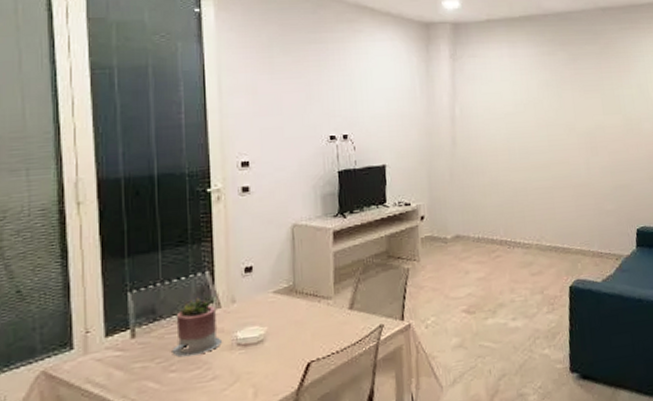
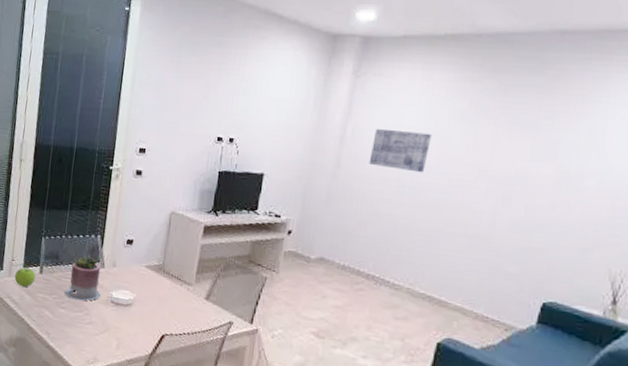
fruit: none [86,332,127,363] -> present [12,263,36,288]
wall art: none [480,103,528,140] -> present [369,128,432,173]

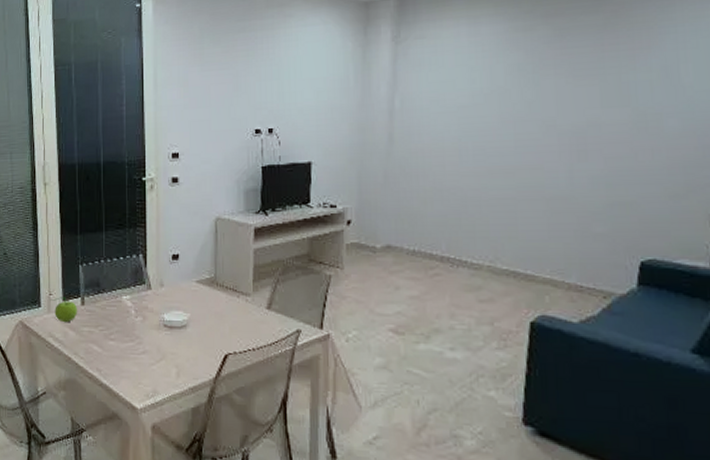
succulent planter: present [64,254,100,301] -> none [111,277,151,329]
wall art: present [369,128,432,173] -> none [424,93,489,138]

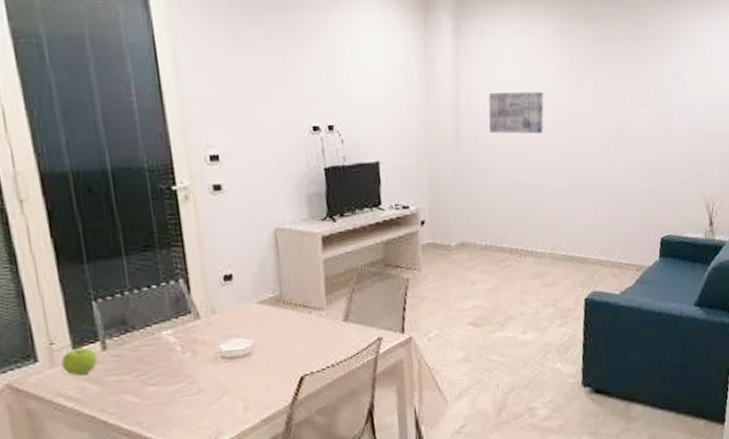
wall art: none [424,93,489,138] -> present [488,91,544,134]

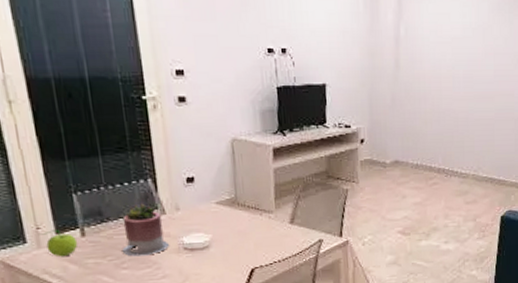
succulent planter: none [149,307,204,370] -> present [122,203,169,257]
wall art: present [488,91,544,134] -> none [425,26,476,67]

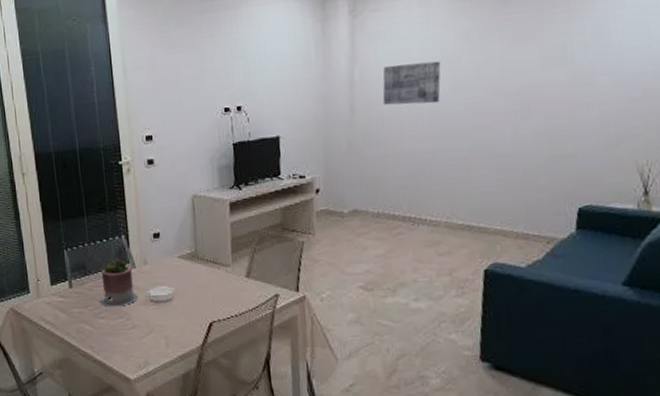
fruit: present [38,230,78,257] -> none [38,282,67,306]
wall art: none [425,26,476,67] -> present [382,61,441,106]

